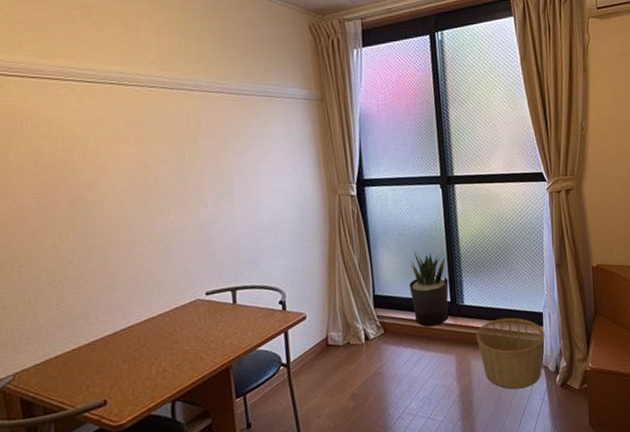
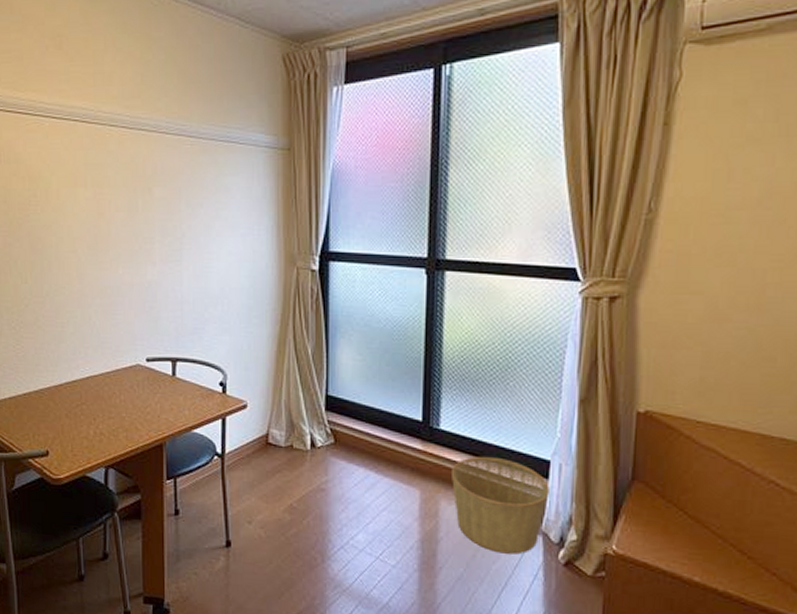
planter: present [409,251,449,327] -> none [370,349,422,448]

